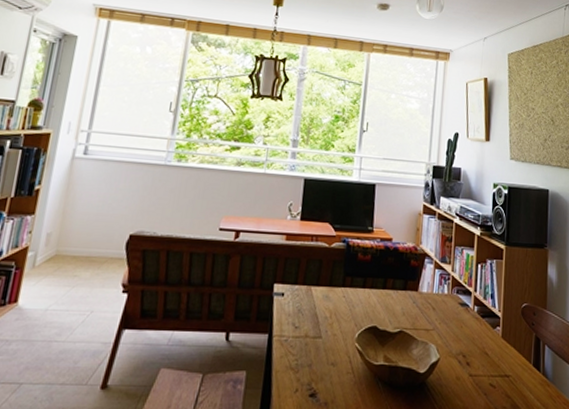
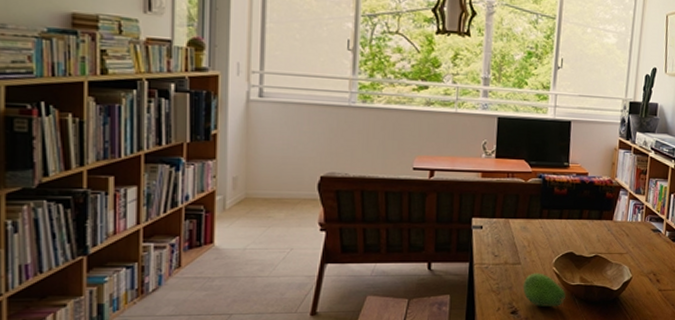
fruit: none [322,348,368,390] -> present [522,273,566,307]

